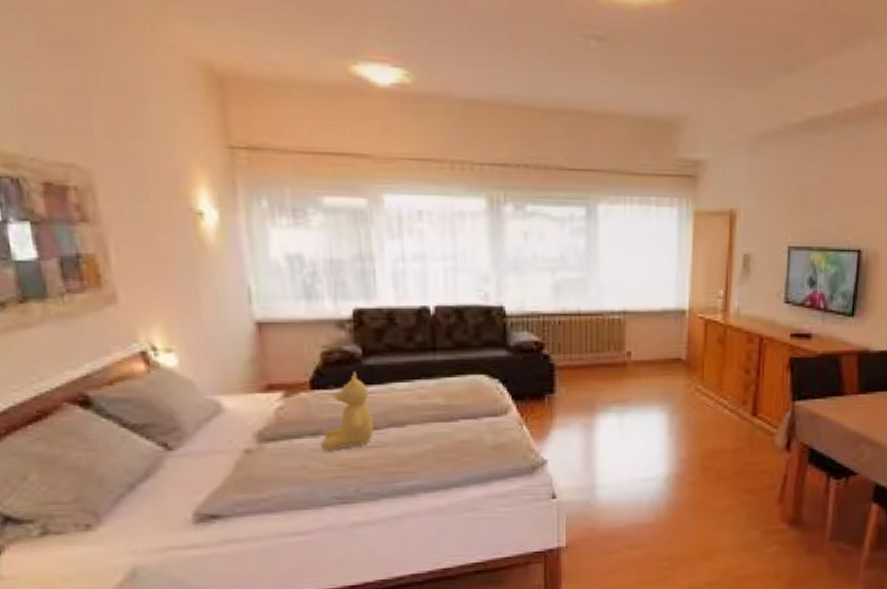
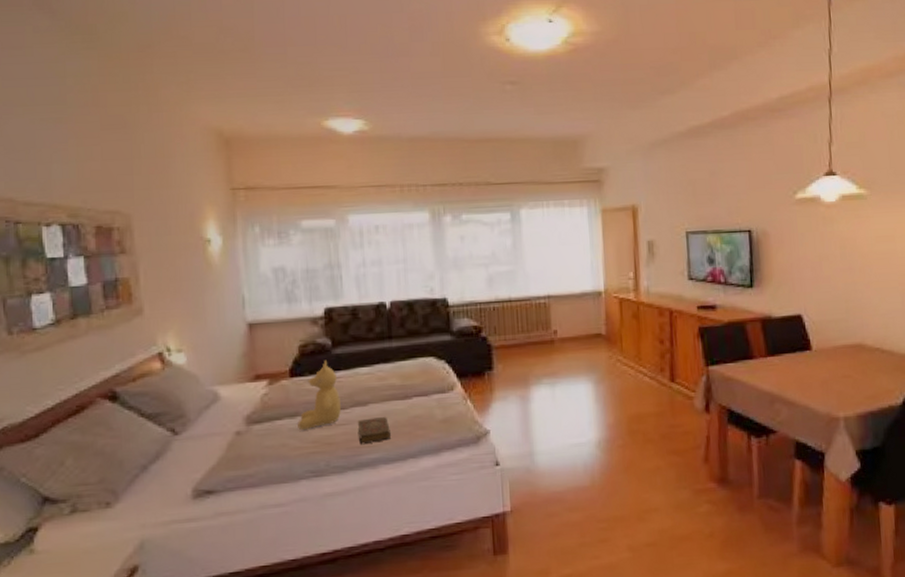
book: none [393,439,432,471] -> present [357,416,391,445]

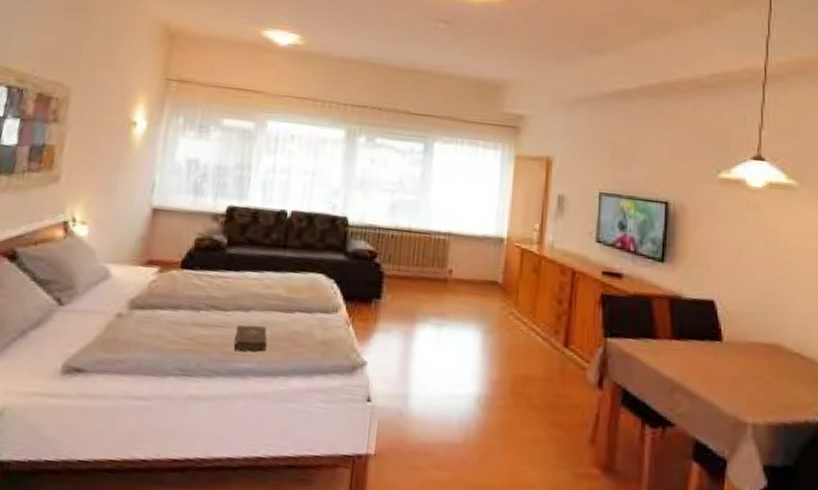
teddy bear: present [298,359,342,431] -> none [177,257,226,325]

